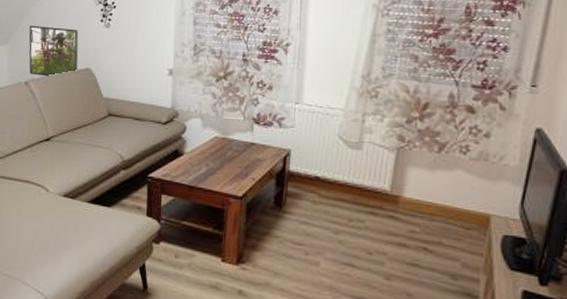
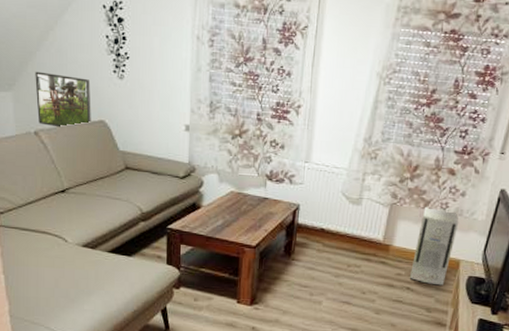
air purifier: none [427,150,485,247] -> present [410,206,459,286]

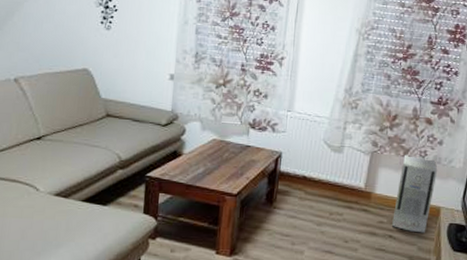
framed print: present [35,71,91,128] -> none [19,21,77,75]

